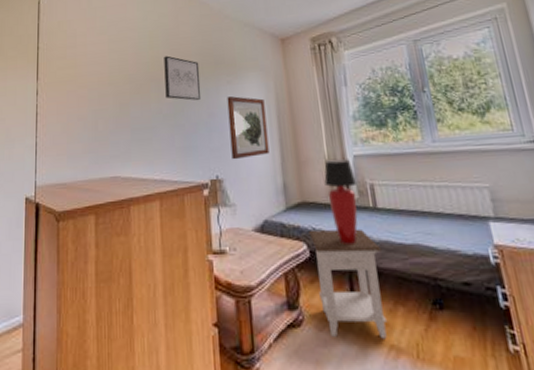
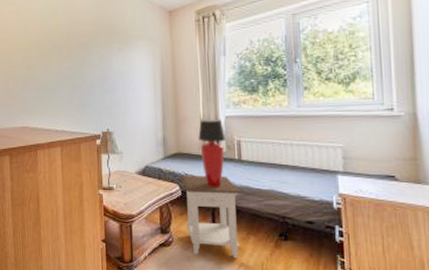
wall art: present [164,55,202,101] -> none [64,25,96,66]
wall art: present [227,96,270,160] -> none [118,62,153,117]

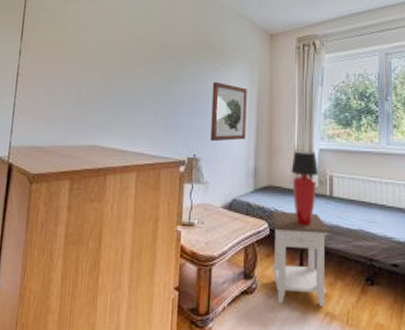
wall art: none [118,62,153,117] -> present [210,82,247,142]

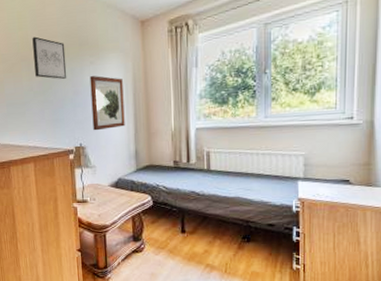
wall art: none [154,34,190,83] -> present [32,36,67,80]
nightstand: present [271,211,331,307] -> none [153,185,210,260]
table lamp: present [291,150,318,226] -> none [169,130,195,197]

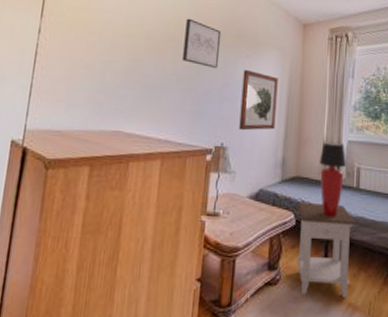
nightstand: none [153,185,210,260] -> present [296,202,357,298]
table lamp: none [169,130,195,197] -> present [319,141,346,217]

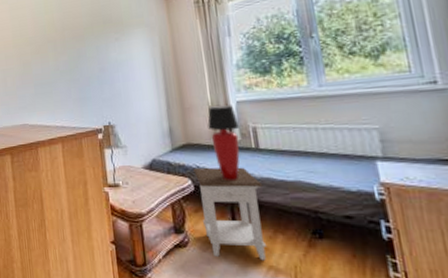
wall art: present [182,18,222,69] -> none [58,18,93,58]
wall art: present [239,70,278,131] -> none [115,51,156,108]

